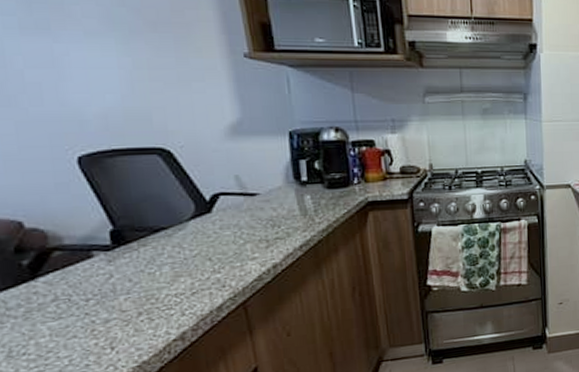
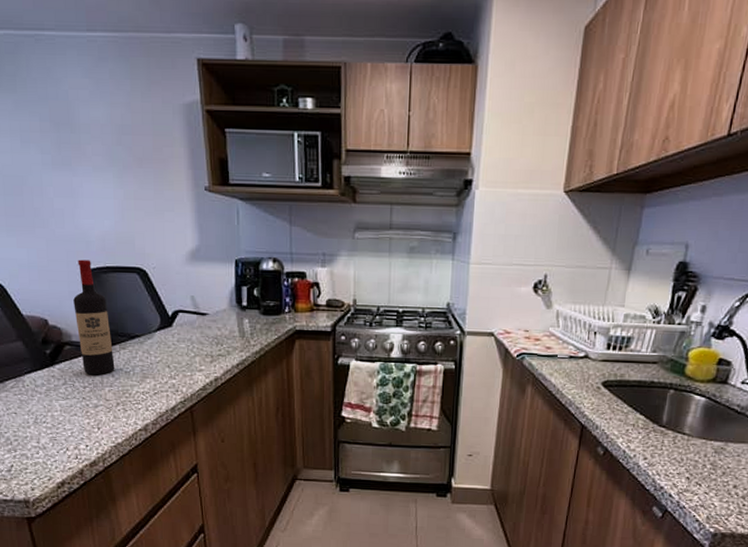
wine bottle: none [63,143,133,284] -> present [73,259,115,375]

